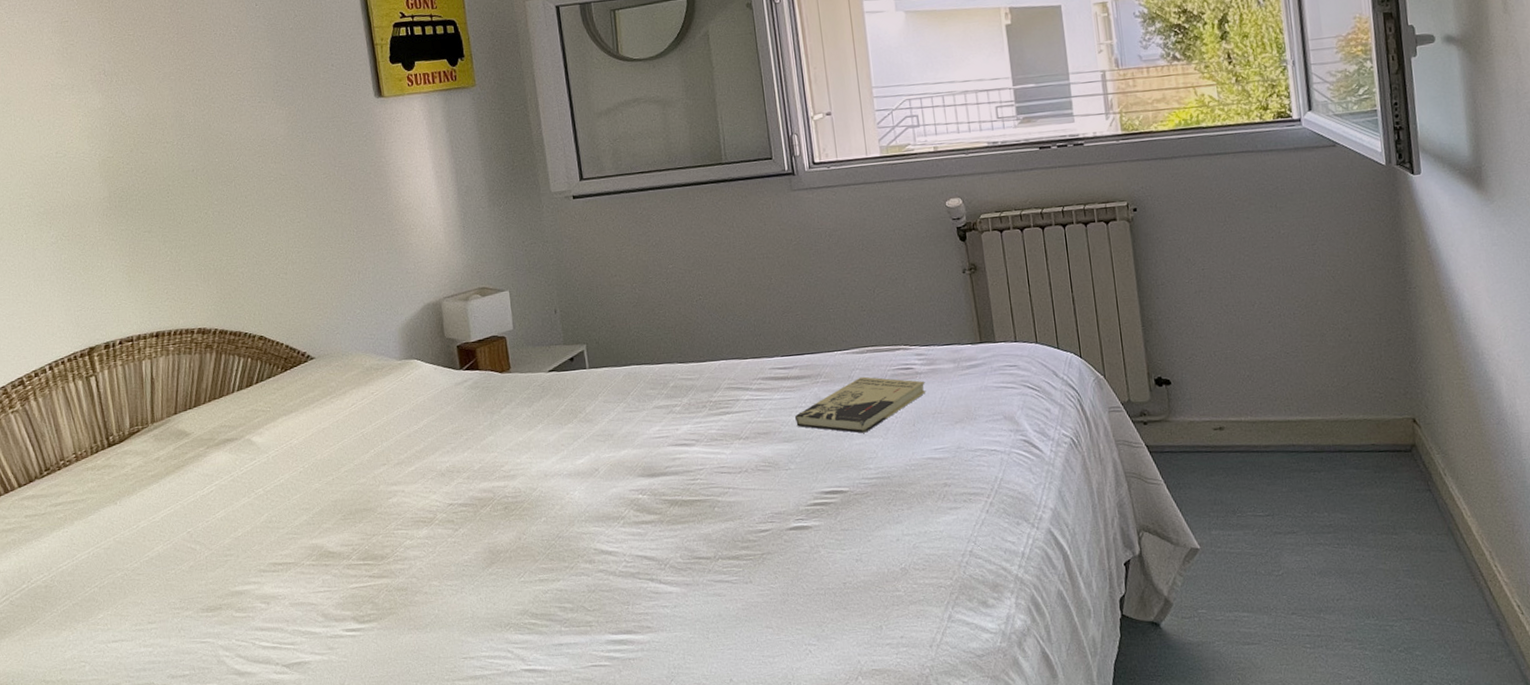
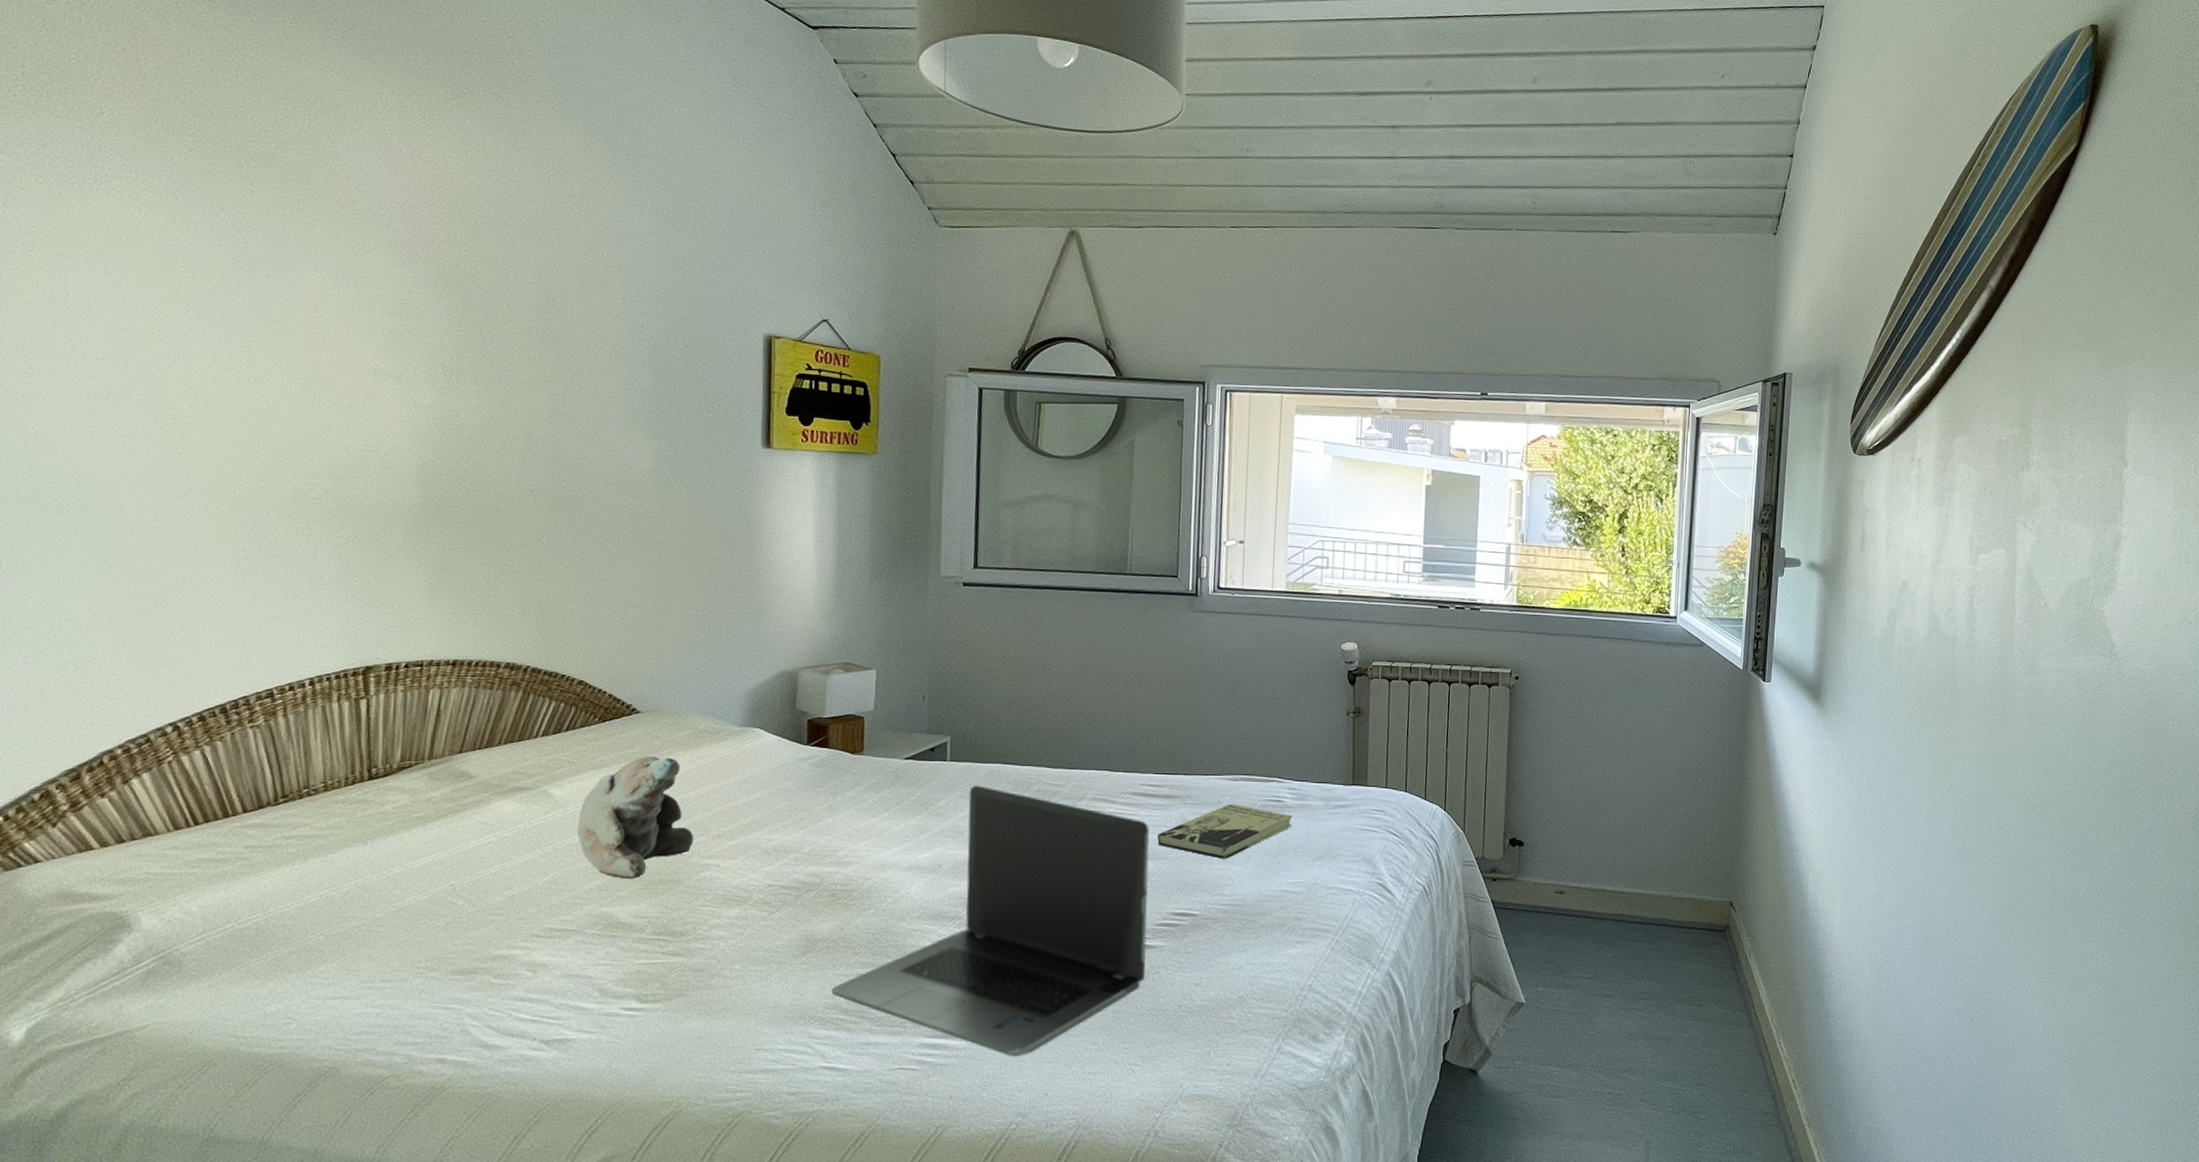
stuffed animal: none [279,396,379,512] -> present [576,755,694,879]
laptop computer: none [520,388,807,646] -> present [831,785,1149,1057]

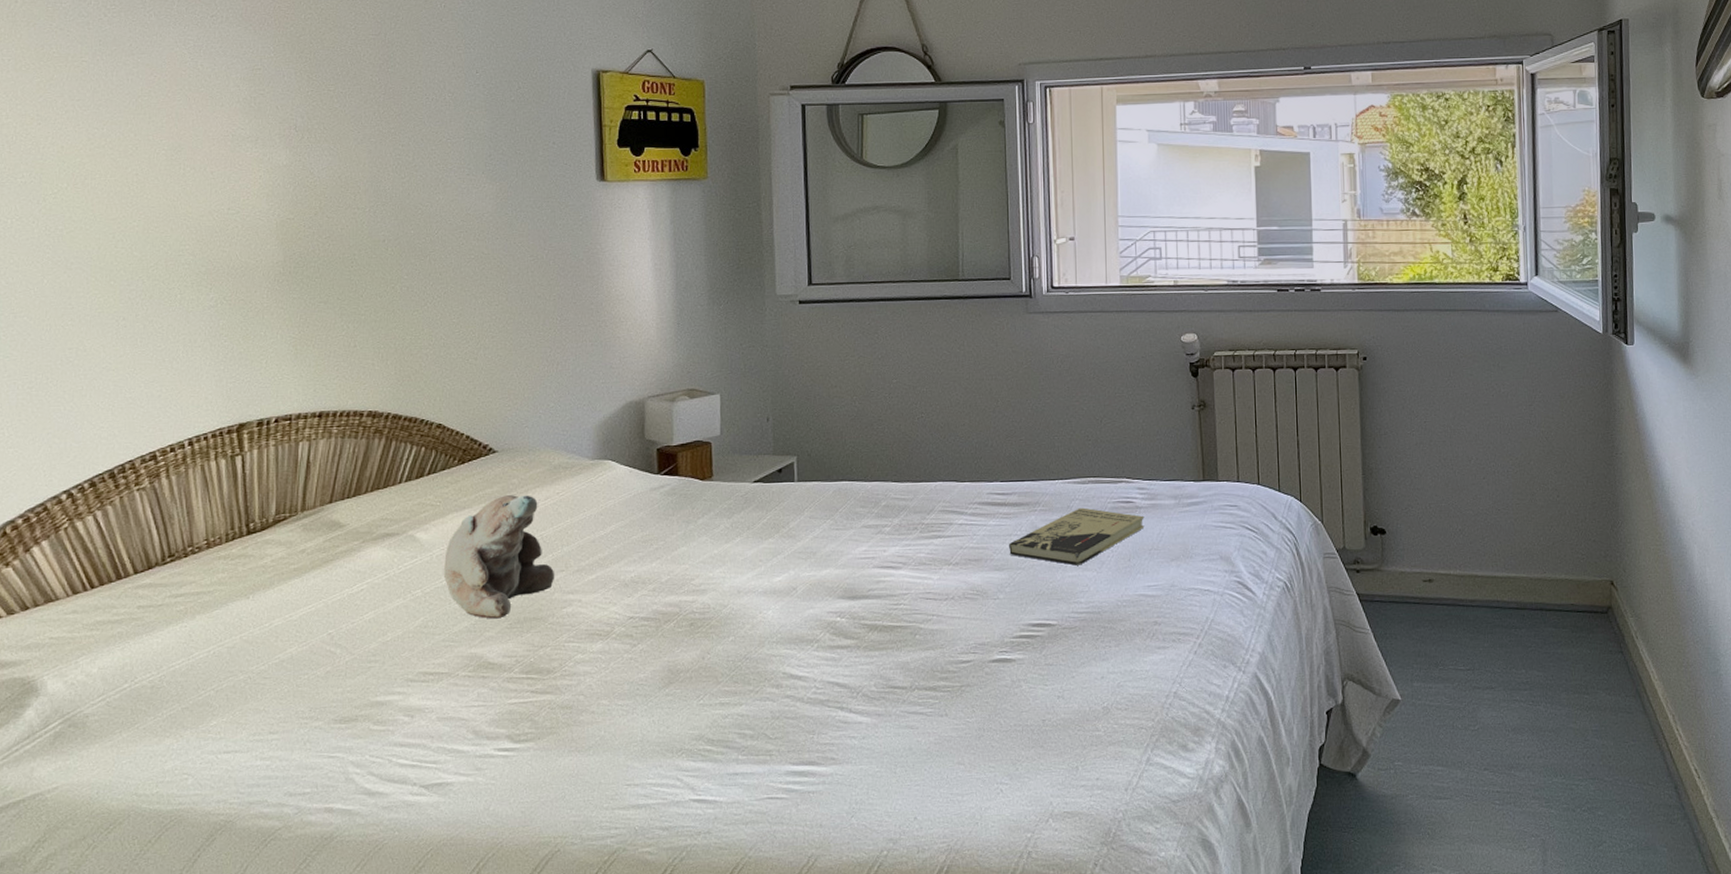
laptop computer: present [831,785,1149,1057] -> none [697,504,1007,781]

